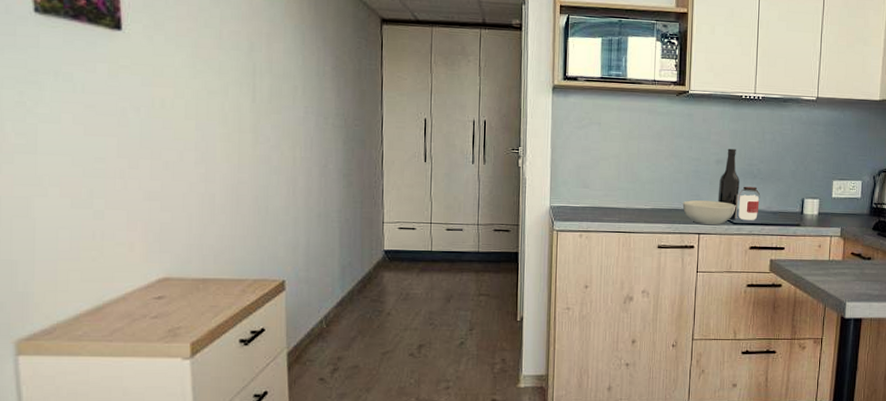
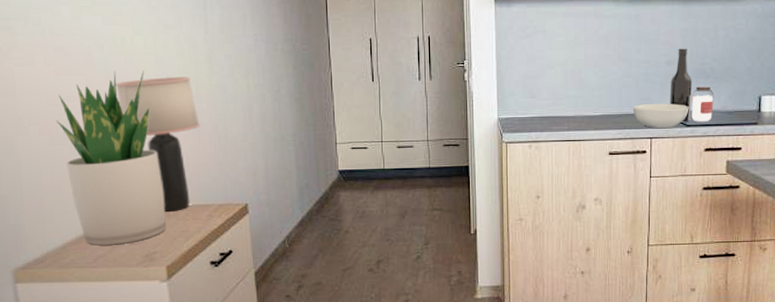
planter: none [80,134,195,318] -> present [55,70,167,246]
table lamp: none [151,144,240,285] -> present [116,77,200,212]

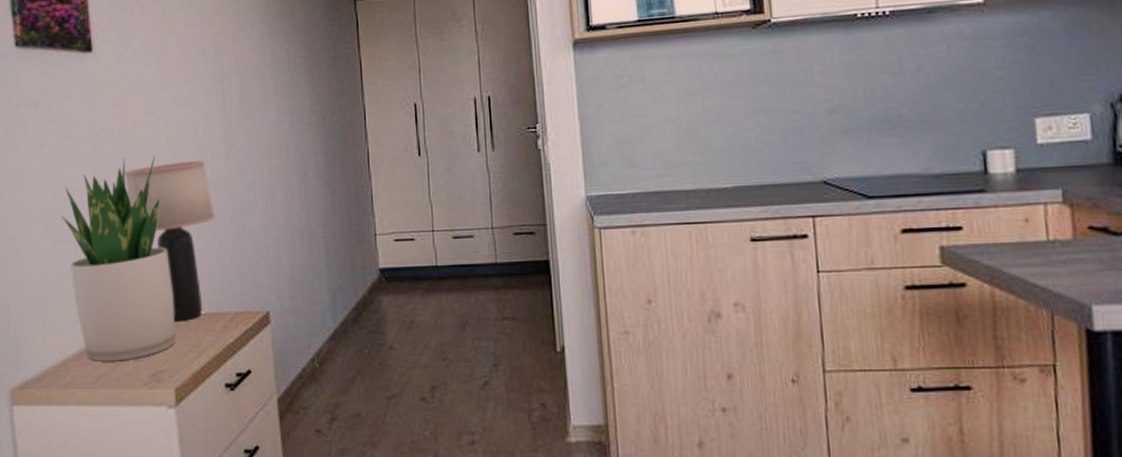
bowl: present [633,104,689,129] -> none [781,167,870,204]
bottle: present [669,48,693,123] -> none [835,90,874,193]
jar: present [691,86,715,122] -> none [871,140,909,192]

